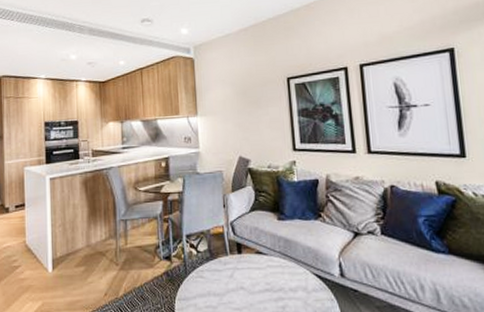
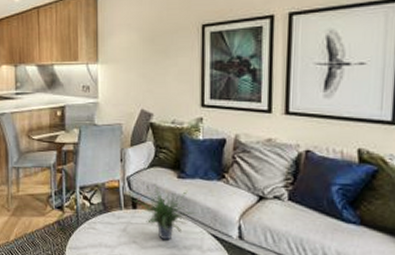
potted plant: none [237,226,300,284] -> present [132,183,198,241]

